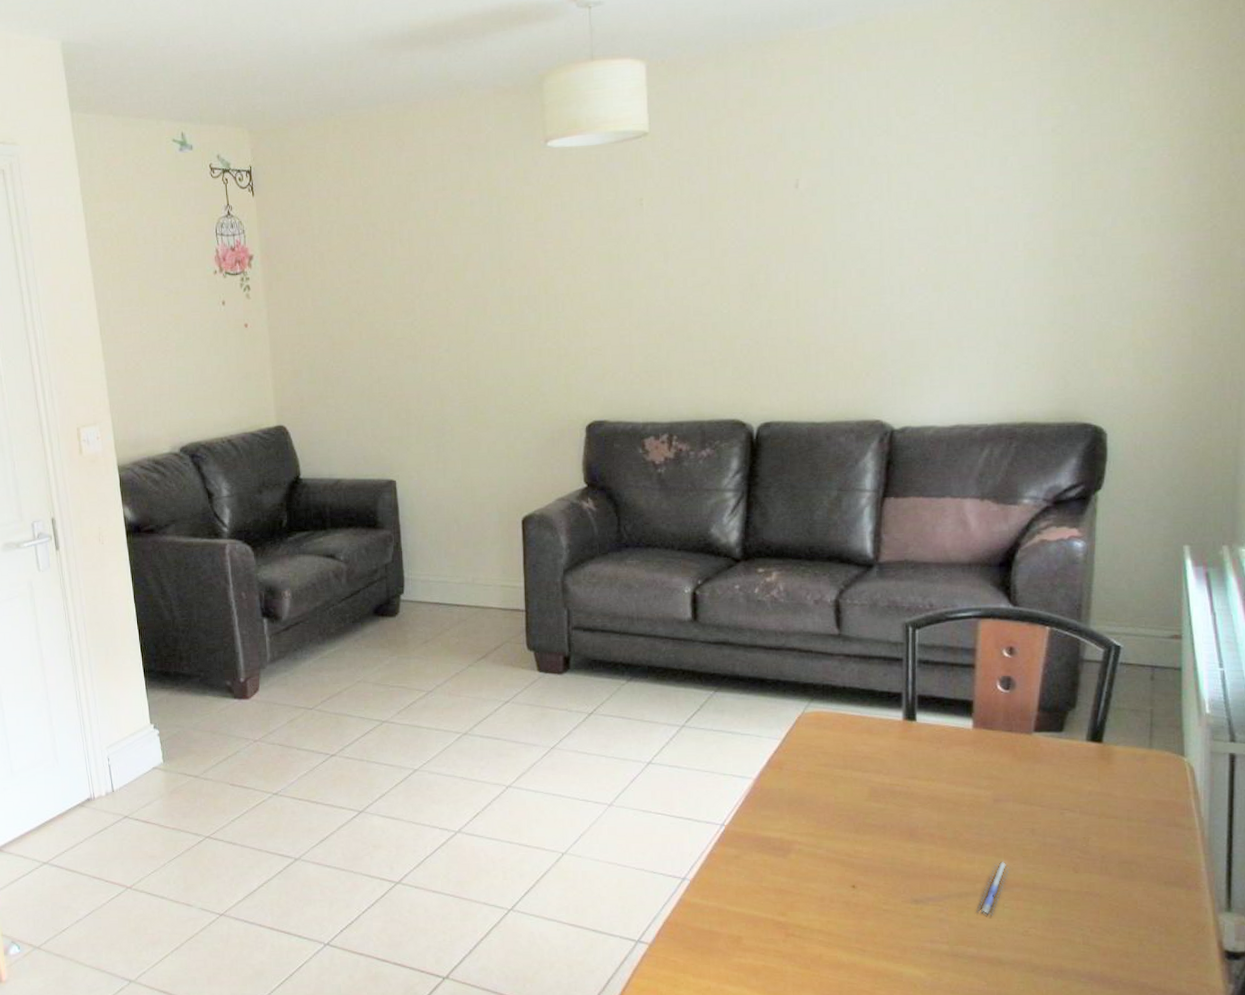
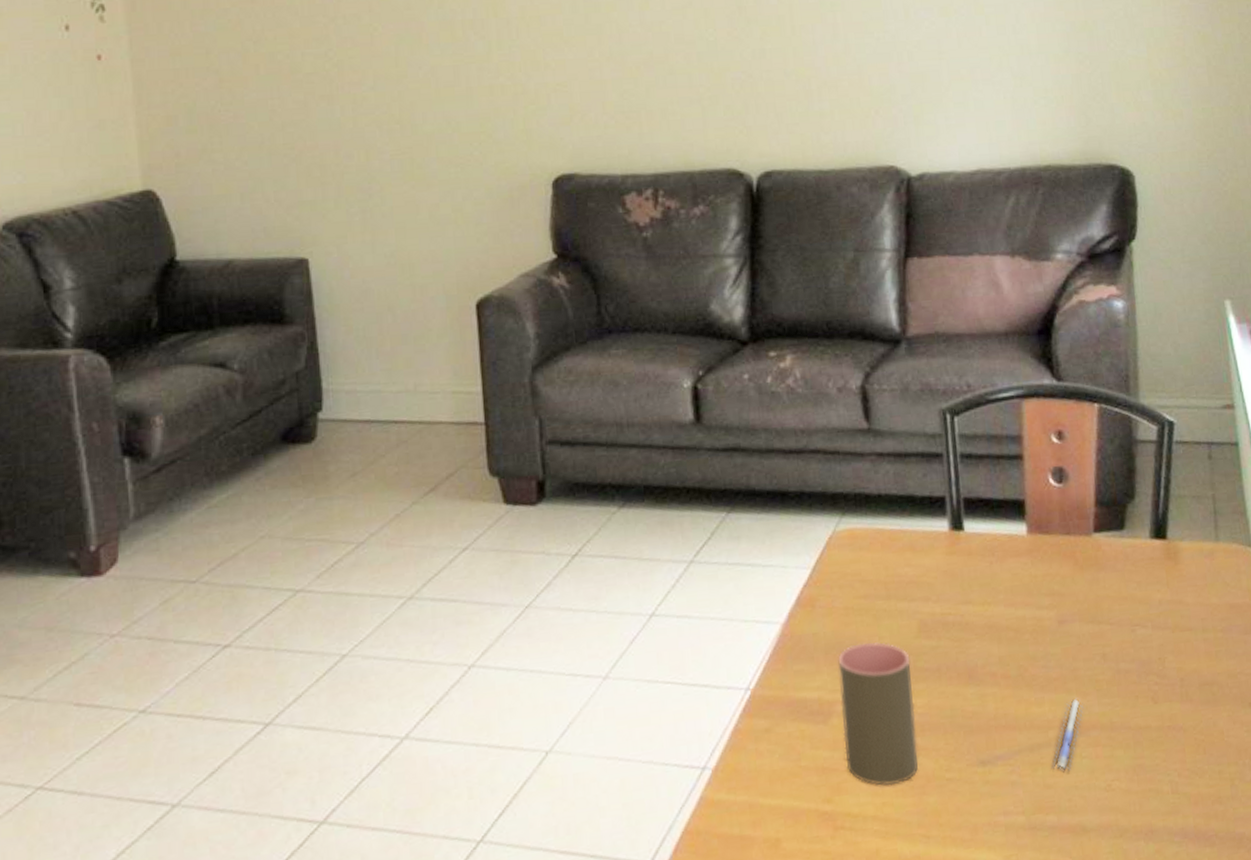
cup: none [799,800,861,909] -> present [838,642,918,786]

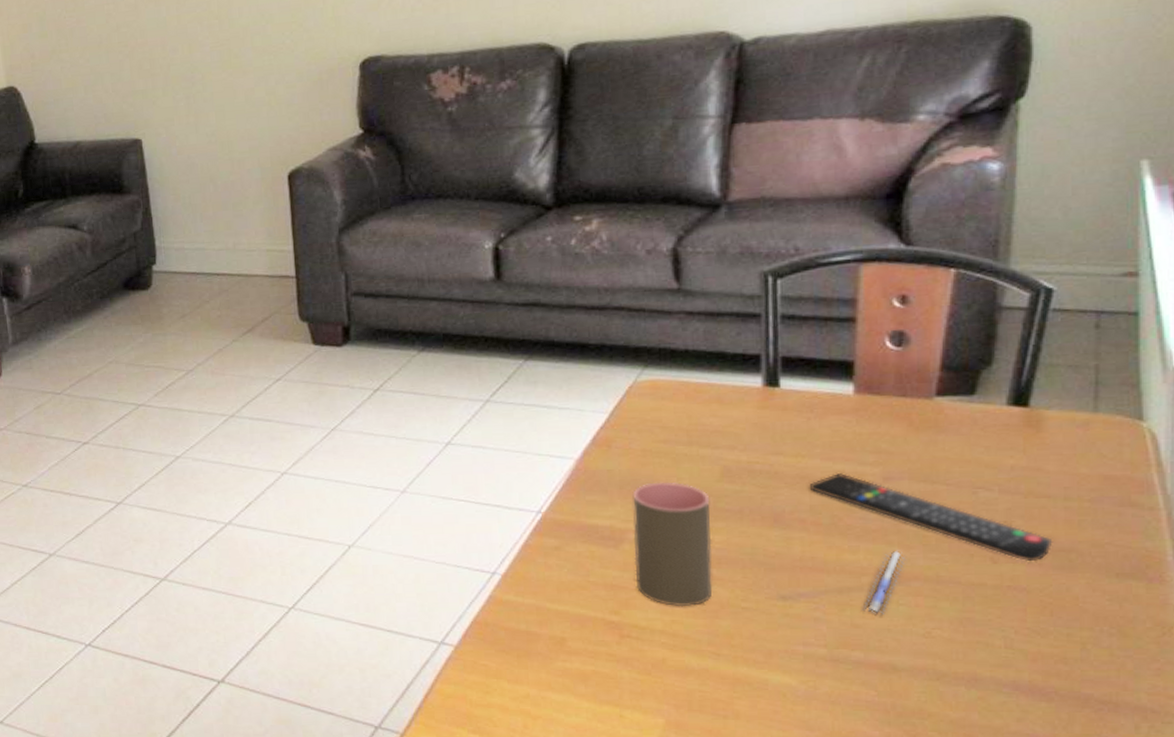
remote control: none [997,618,1199,699] -> present [810,472,1053,562]

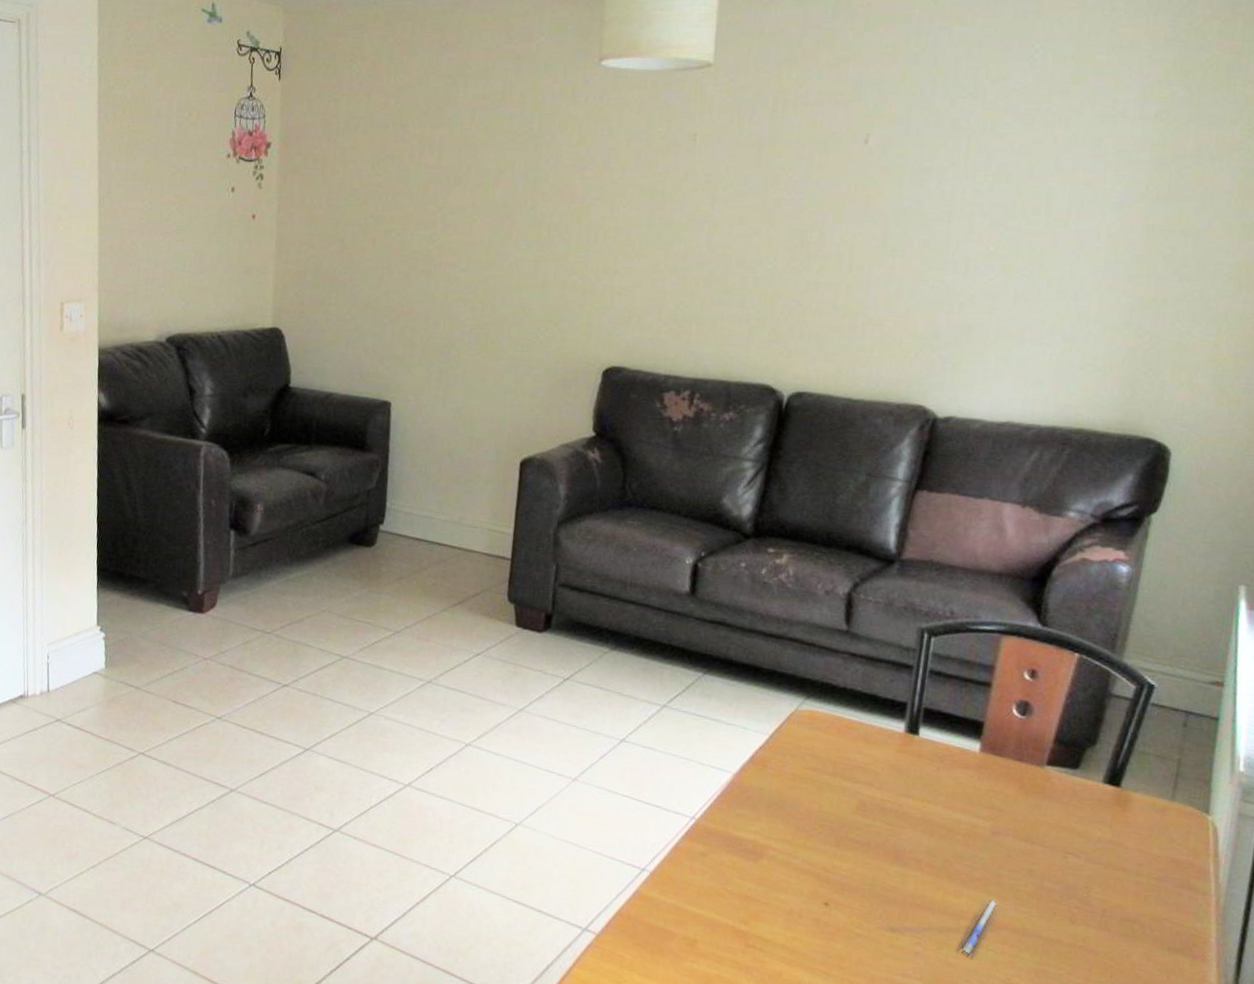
cup: present [633,482,713,607] -> none [767,806,844,926]
remote control: present [810,472,1053,562] -> none [930,821,1122,928]

